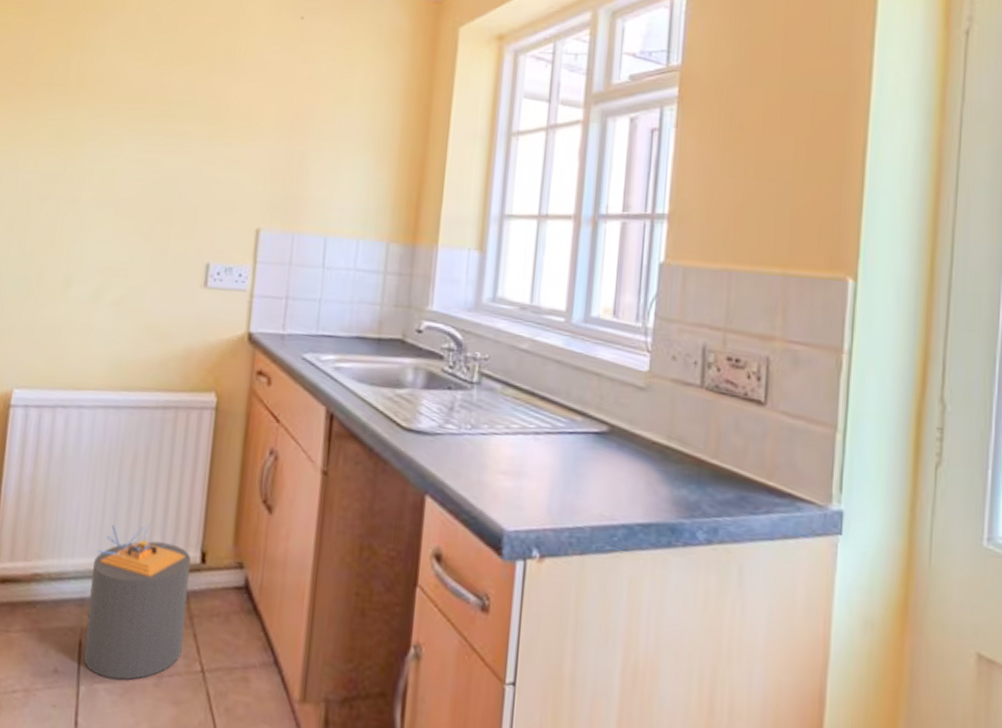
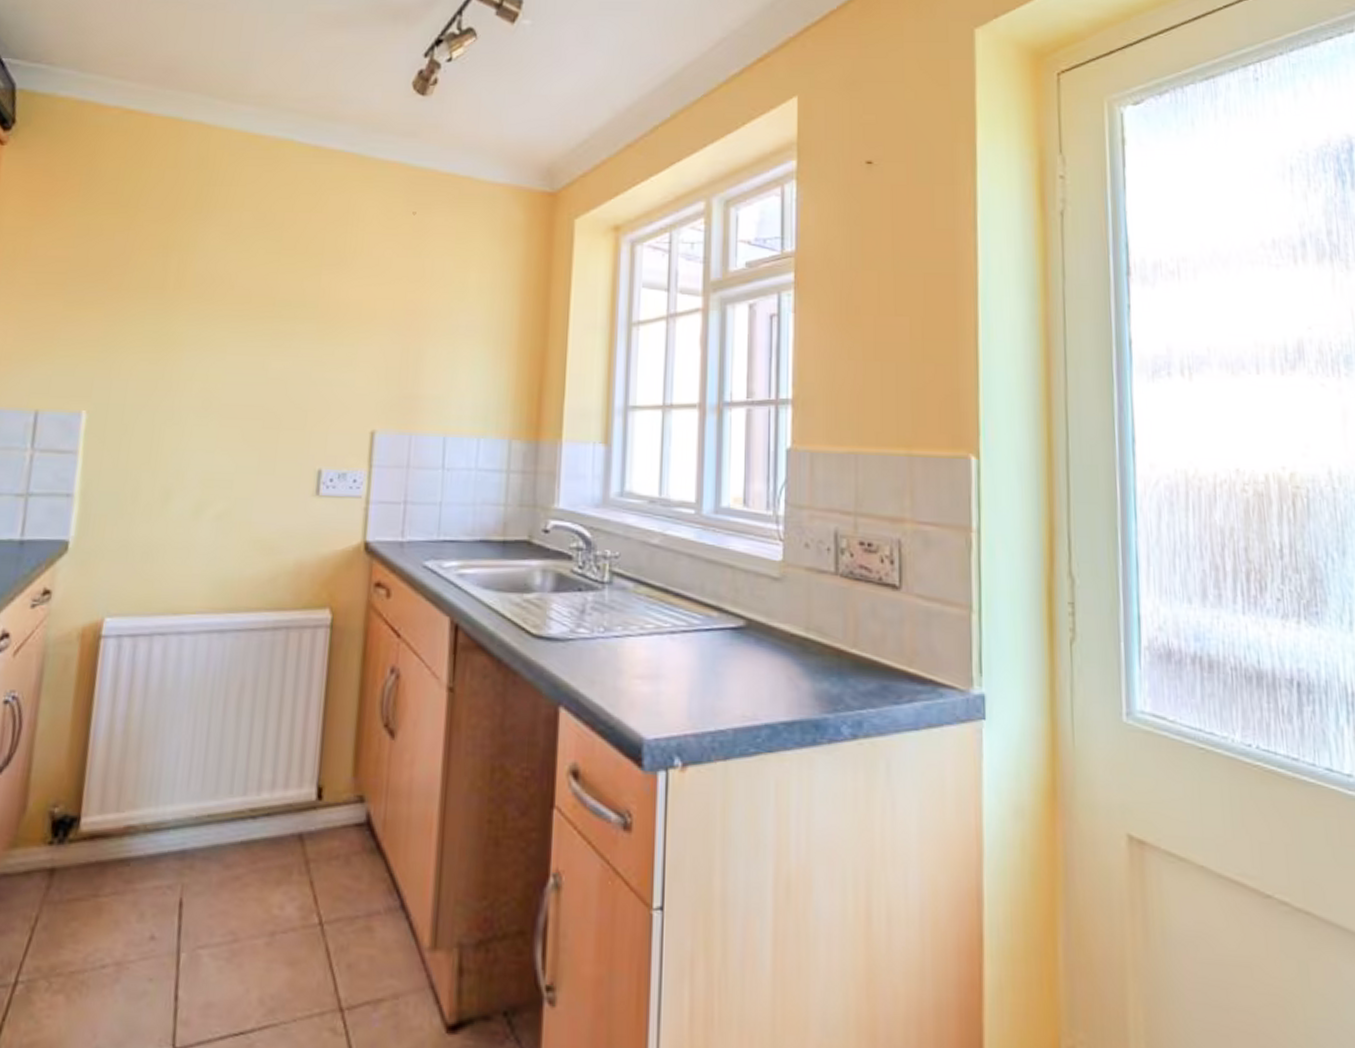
trash can: present [84,523,192,680] -> none [185,759,307,942]

